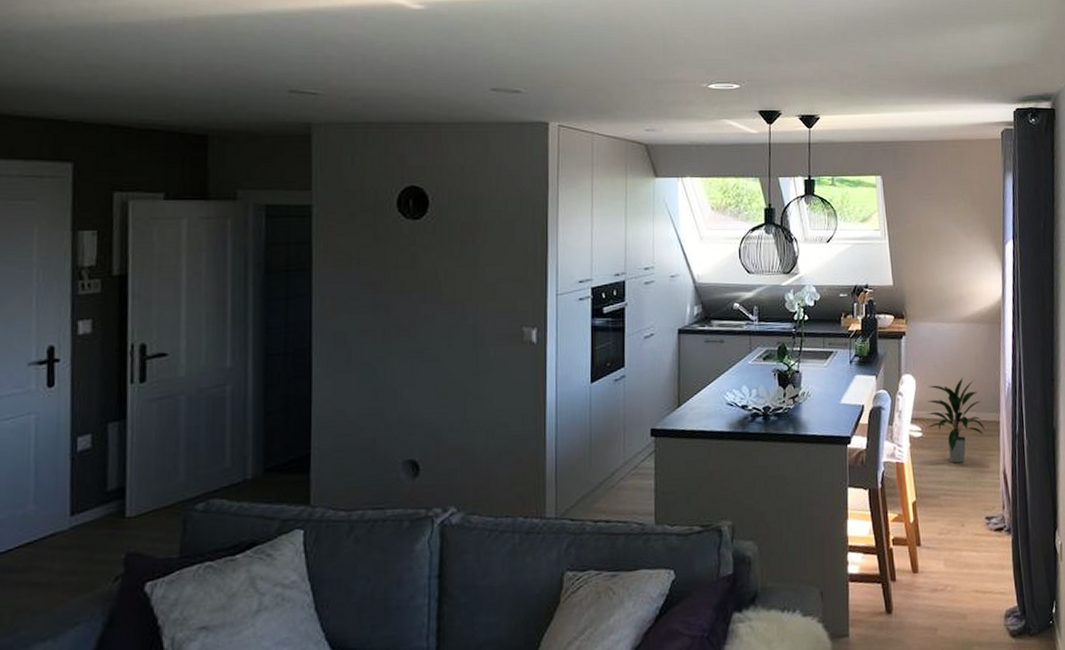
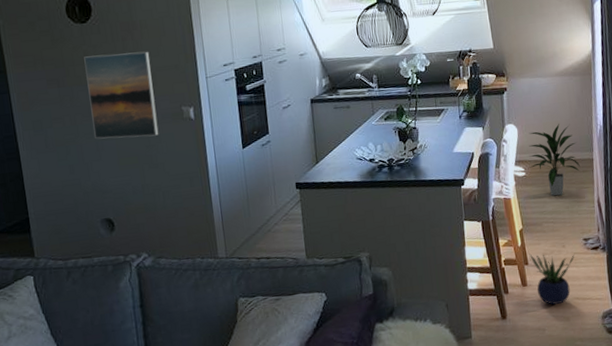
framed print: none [410,258,492,361] -> present [84,51,159,139]
potted plant: none [923,532,976,599] -> present [529,253,575,305]

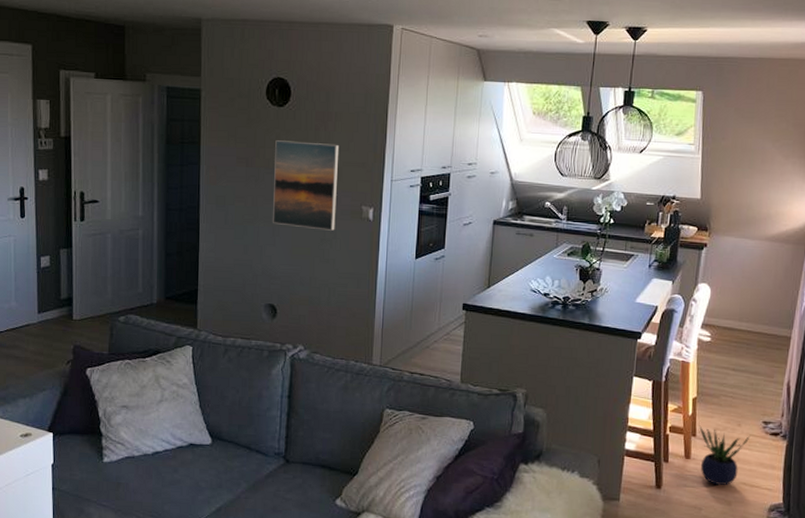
indoor plant: present [528,124,581,196] -> none [717,292,775,370]

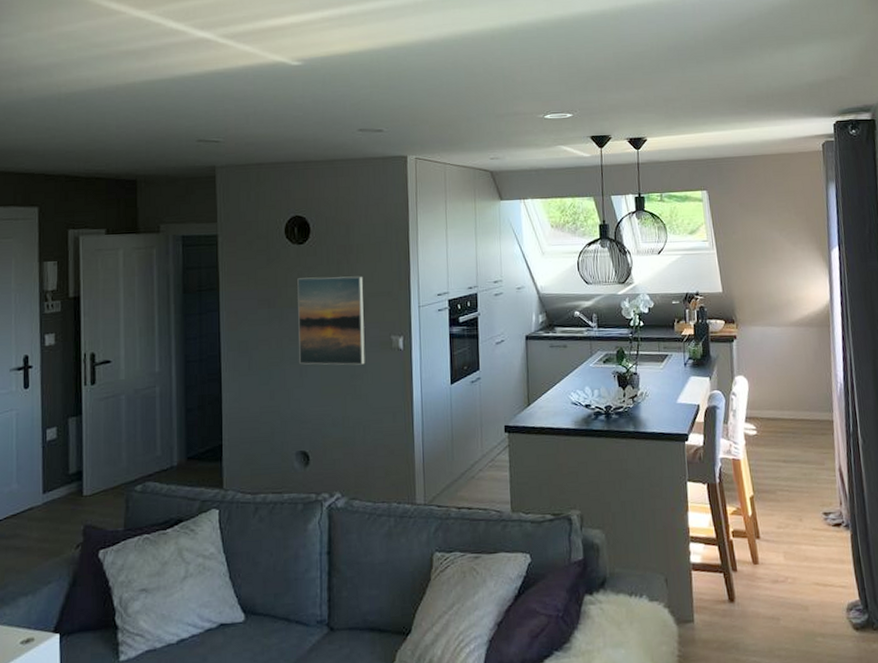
potted plant: present [699,425,751,486] -> none [761,526,814,590]

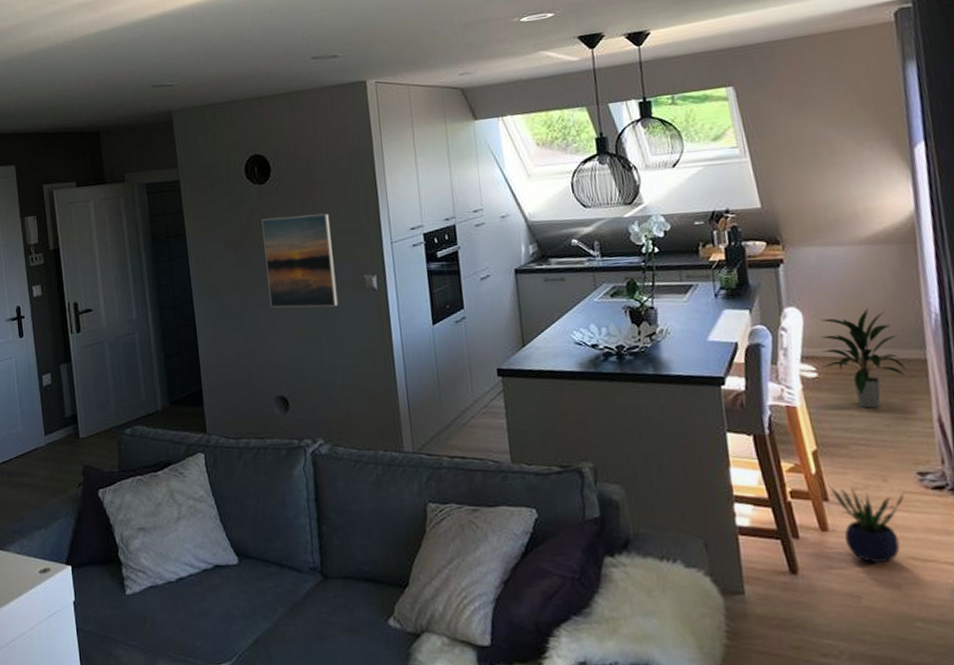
indoor plant: none [760,379,820,461] -> present [820,309,907,409]
potted plant: none [761,526,814,590] -> present [830,486,905,564]

